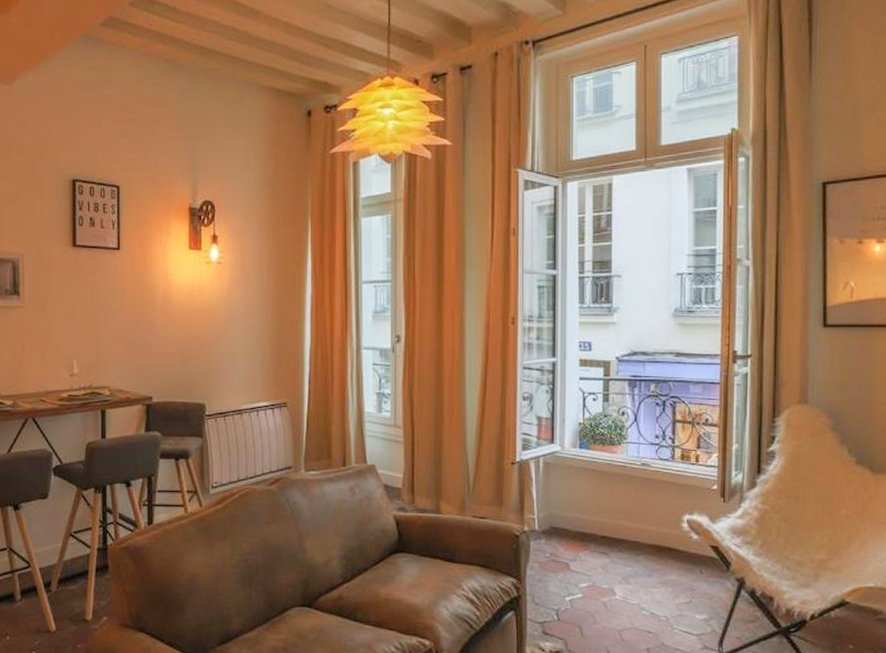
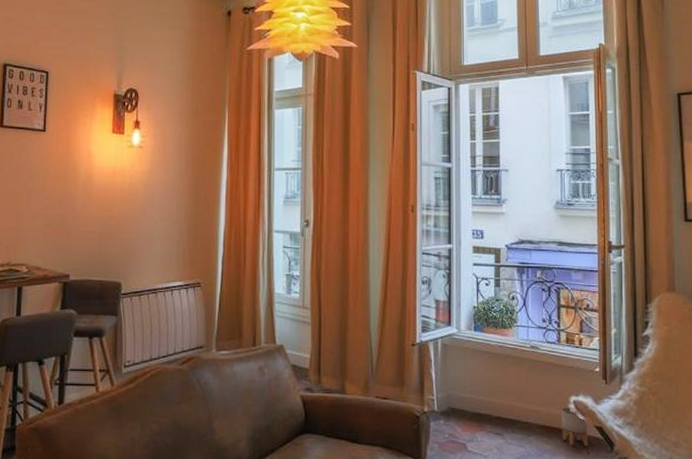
planter: none [673,526,702,566] -> present [561,407,588,446]

